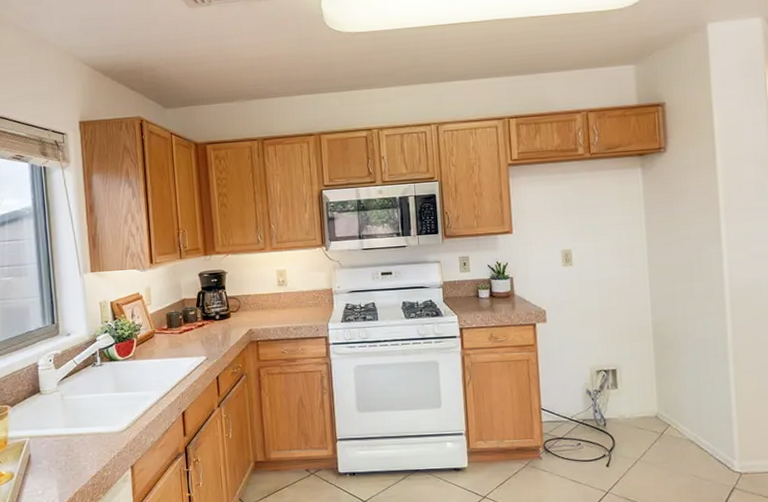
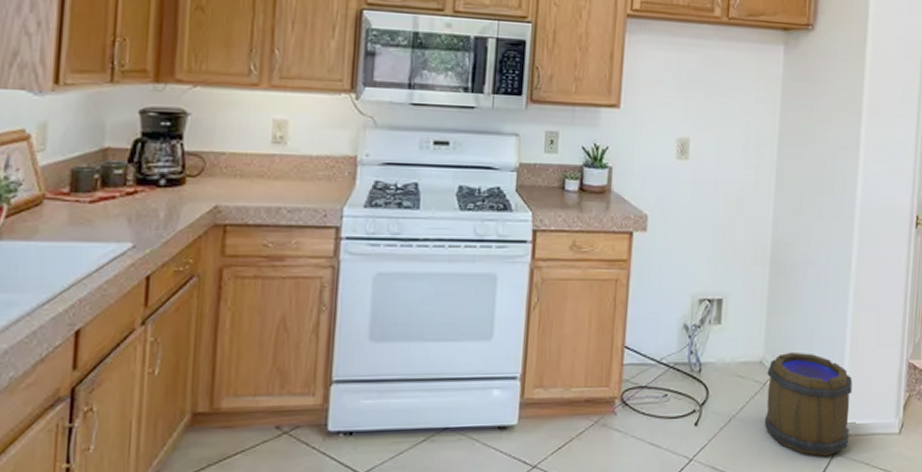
wooden barrel: none [663,407,746,491] -> present [764,351,853,457]

